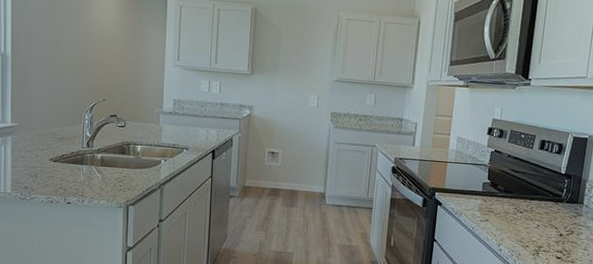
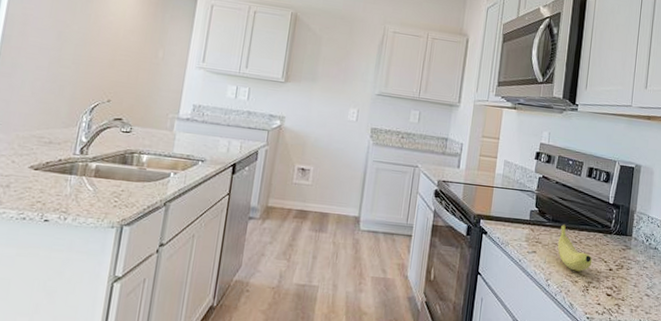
fruit: none [509,194,543,237] -> present [557,223,593,271]

